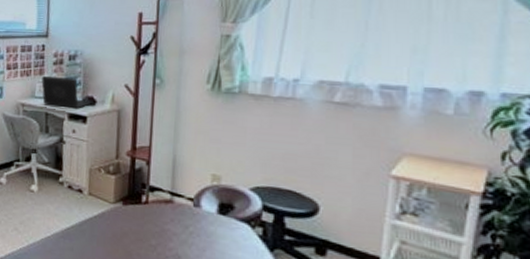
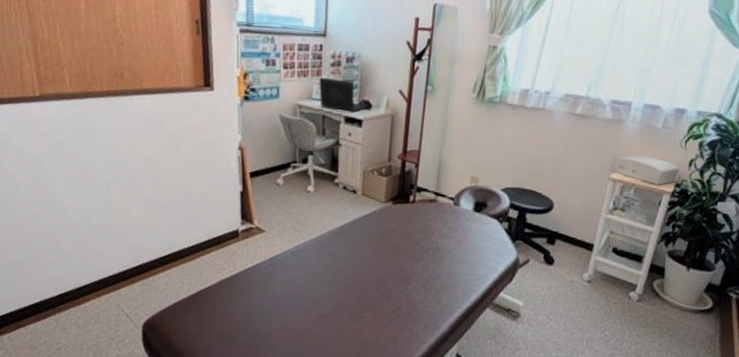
tissue dispenser: none [388,147,489,184] -> present [609,155,680,185]

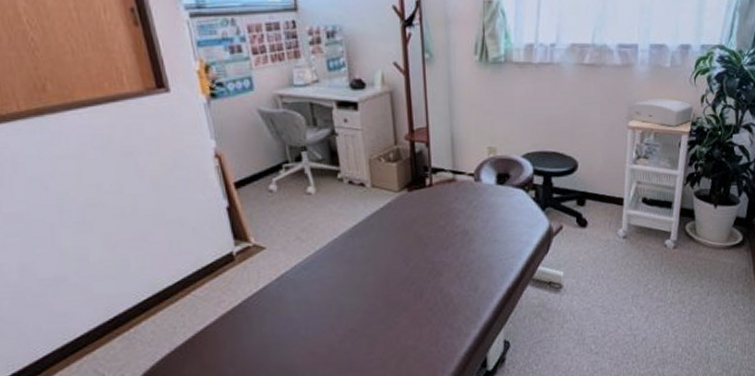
laptop: present [319,77,369,113] -> none [298,58,362,95]

